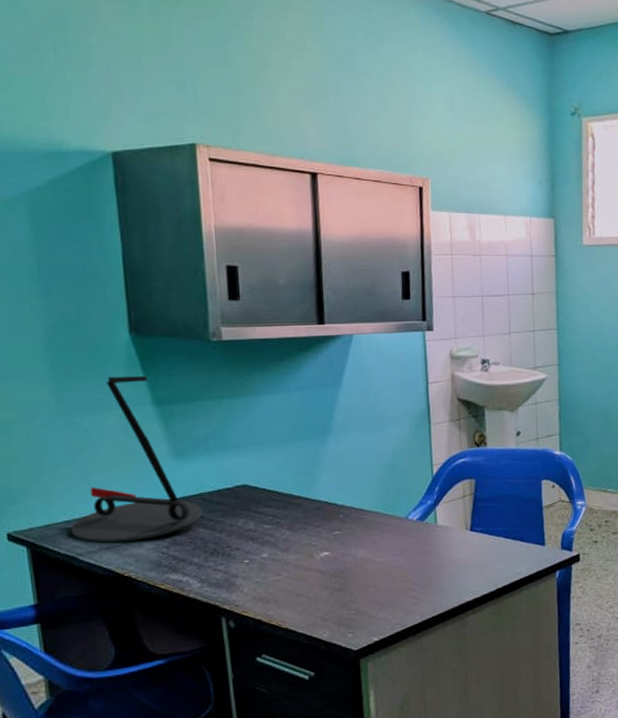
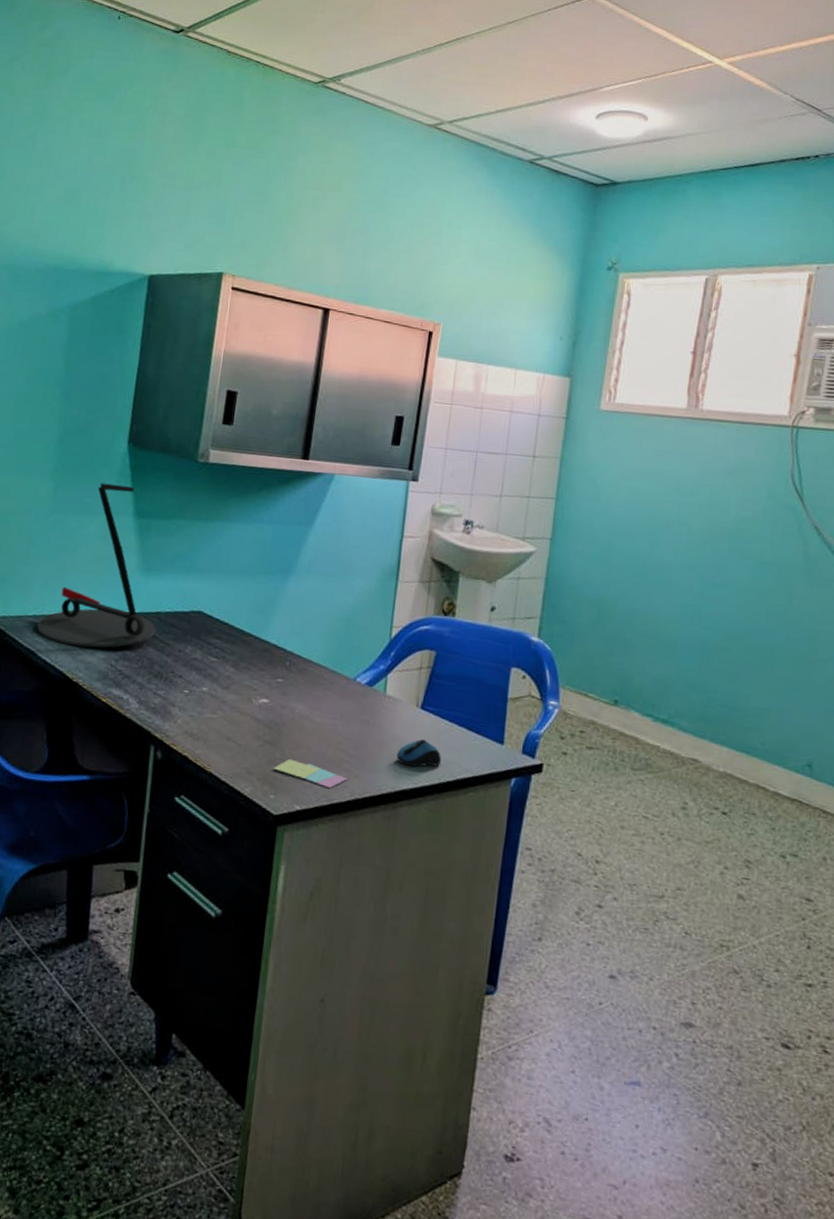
sticky notes: none [346,599,417,616] -> present [273,758,349,789]
computer mouse: none [455,555,496,582] -> present [396,738,442,767]

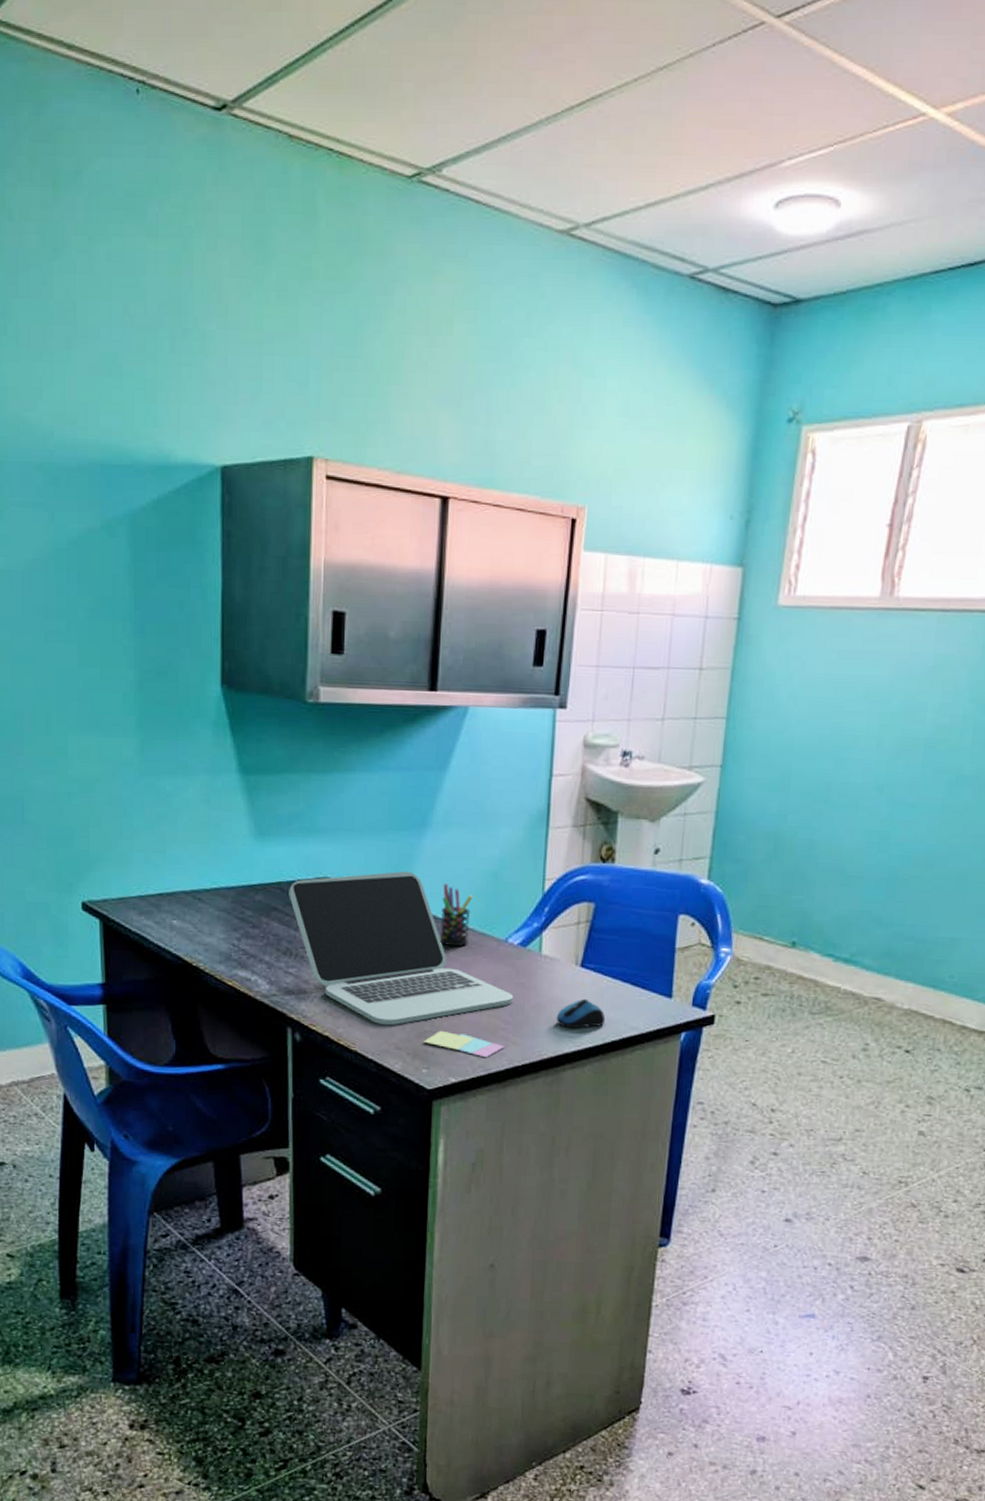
desk lamp: present [37,482,156,648] -> none [144,736,279,928]
laptop: none [165,610,359,751] -> present [289,871,514,1026]
pen holder: none [296,624,328,682] -> present [440,884,473,946]

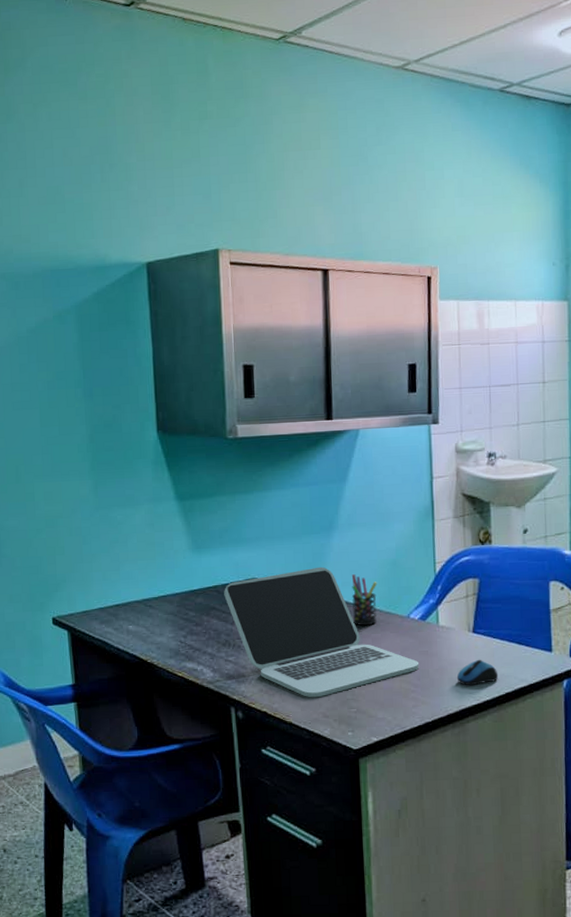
sticky notes: present [424,1030,506,1058] -> none [347,697,417,718]

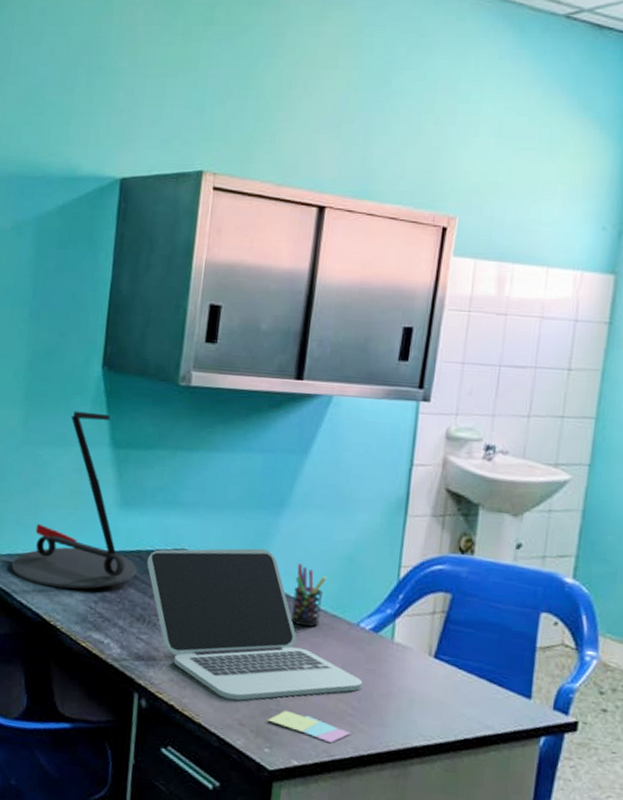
desk lamp: none [104,472,216,630] -> present [11,411,137,589]
sticky notes: none [347,697,417,718] -> present [268,710,352,744]
computer mouse: present [456,659,499,686] -> none [406,691,459,722]

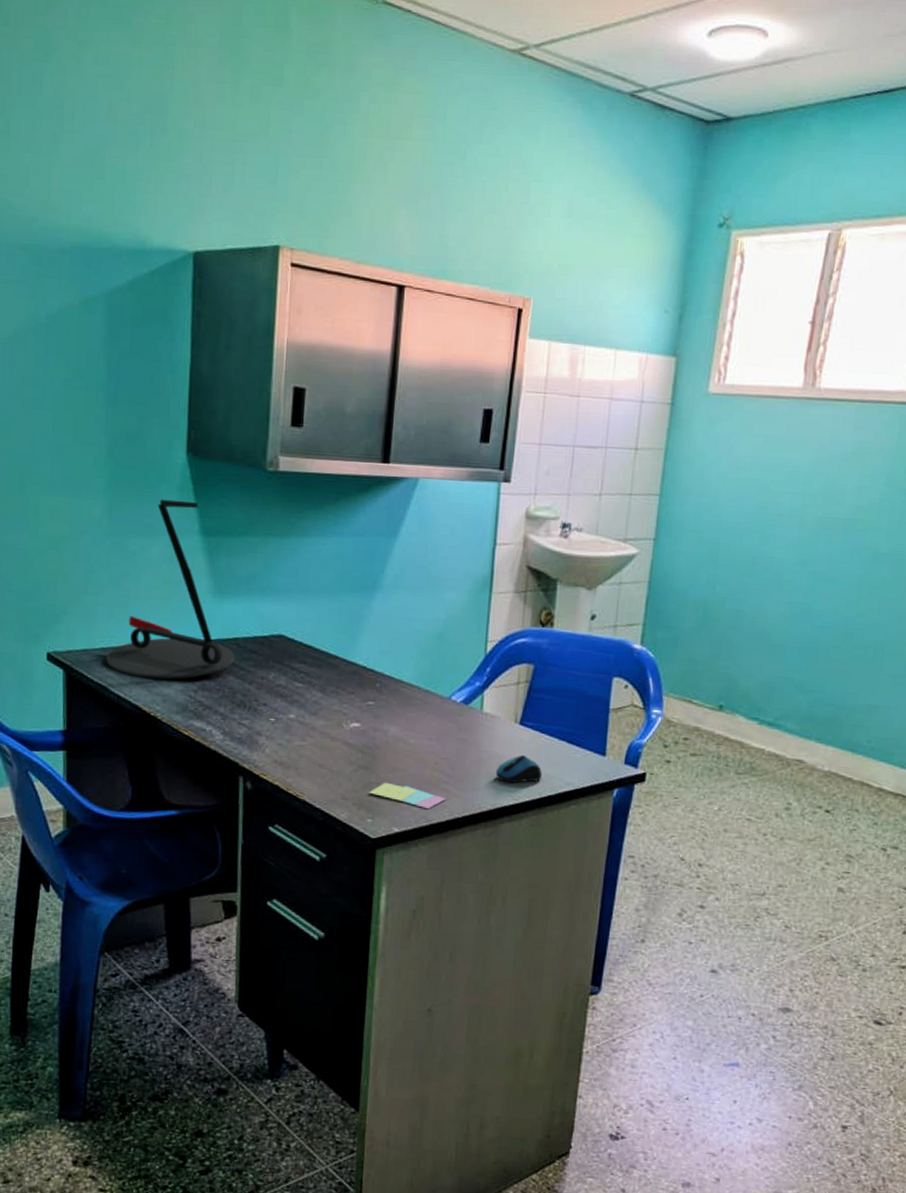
laptop: present [147,548,363,701] -> none [244,630,456,777]
pen holder: present [291,563,327,627] -> none [387,643,419,703]
computer mouse: none [406,691,459,722] -> present [495,754,543,784]

